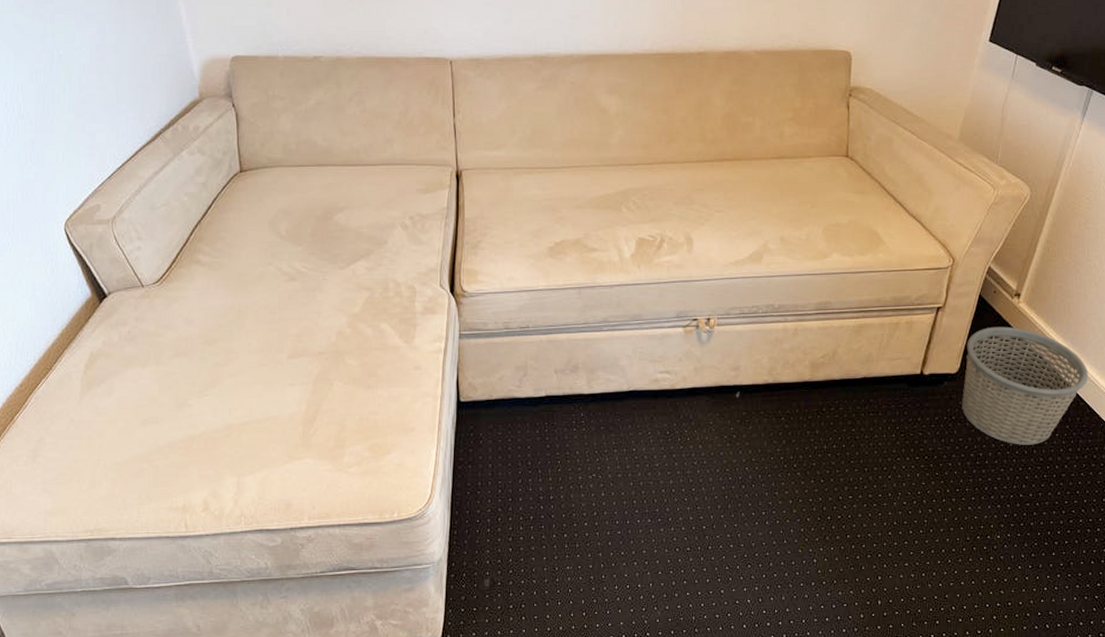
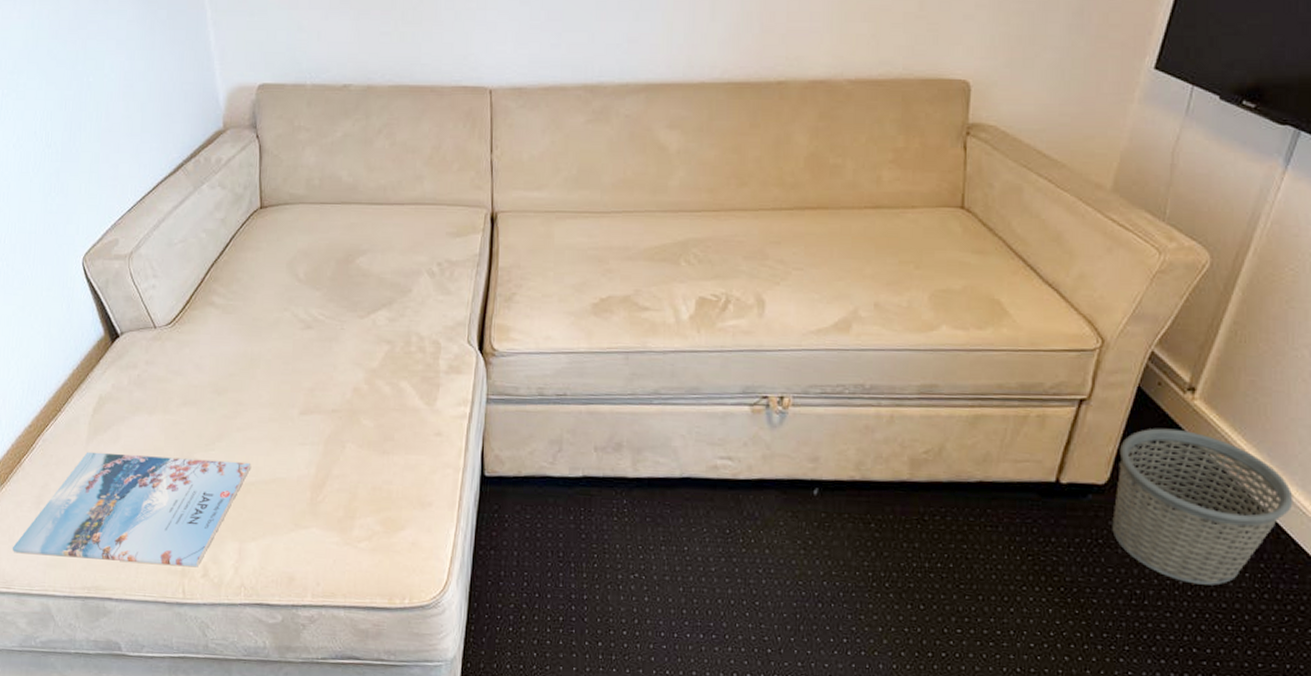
magazine: none [10,404,245,505] -> present [12,451,252,568]

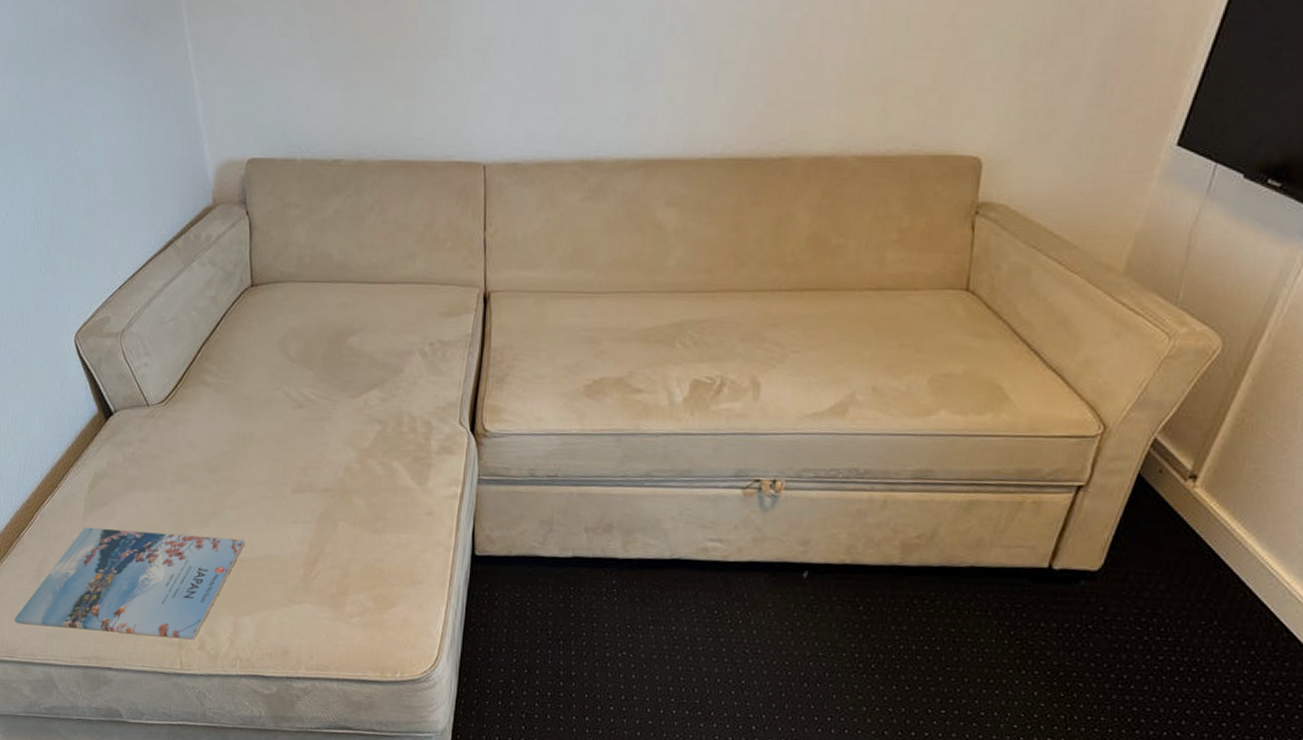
basket: present [1112,428,1293,586] -> none [1102,515,1290,672]

